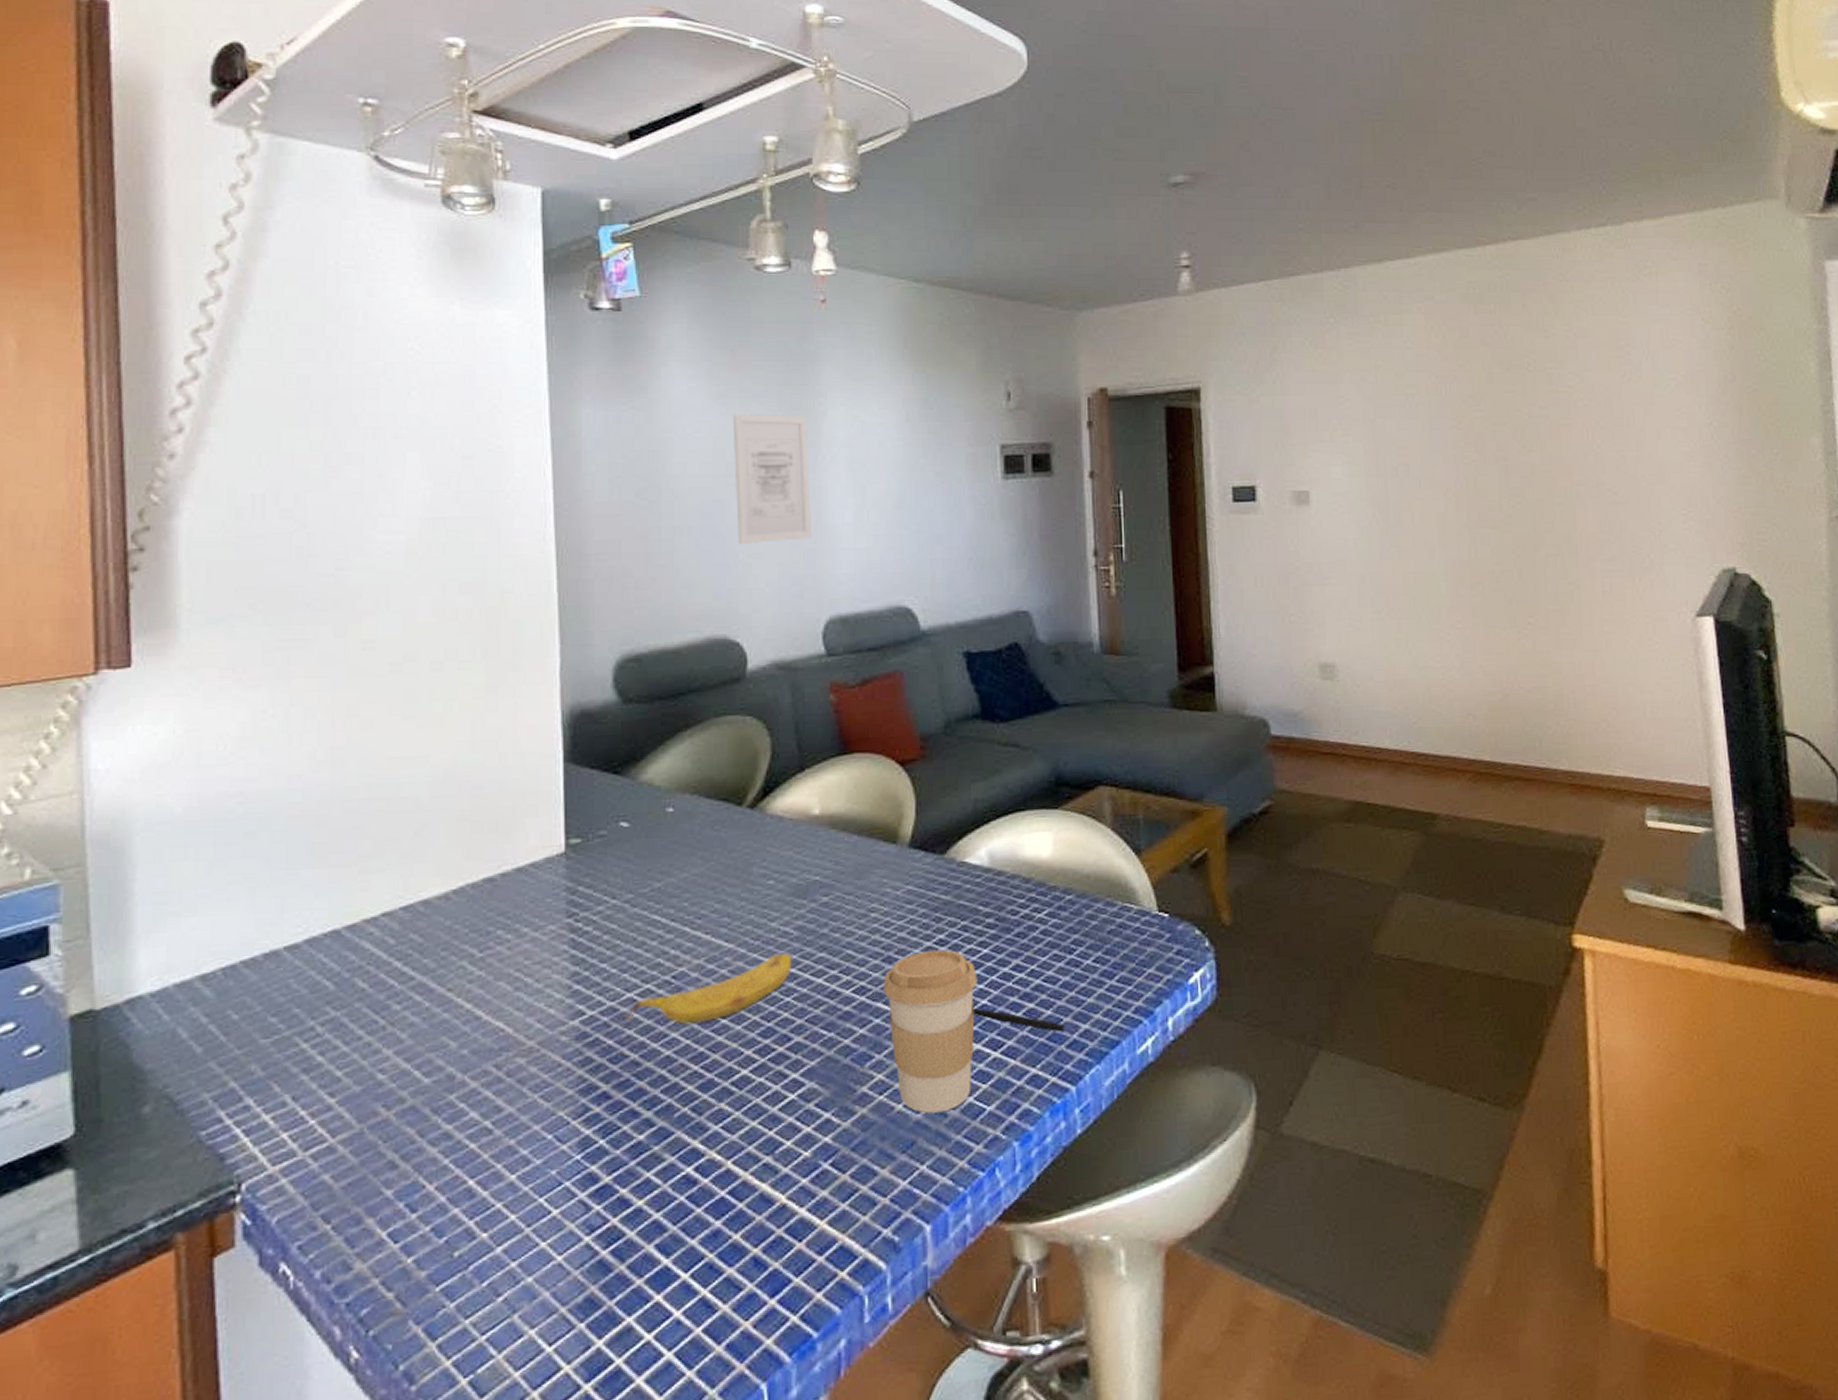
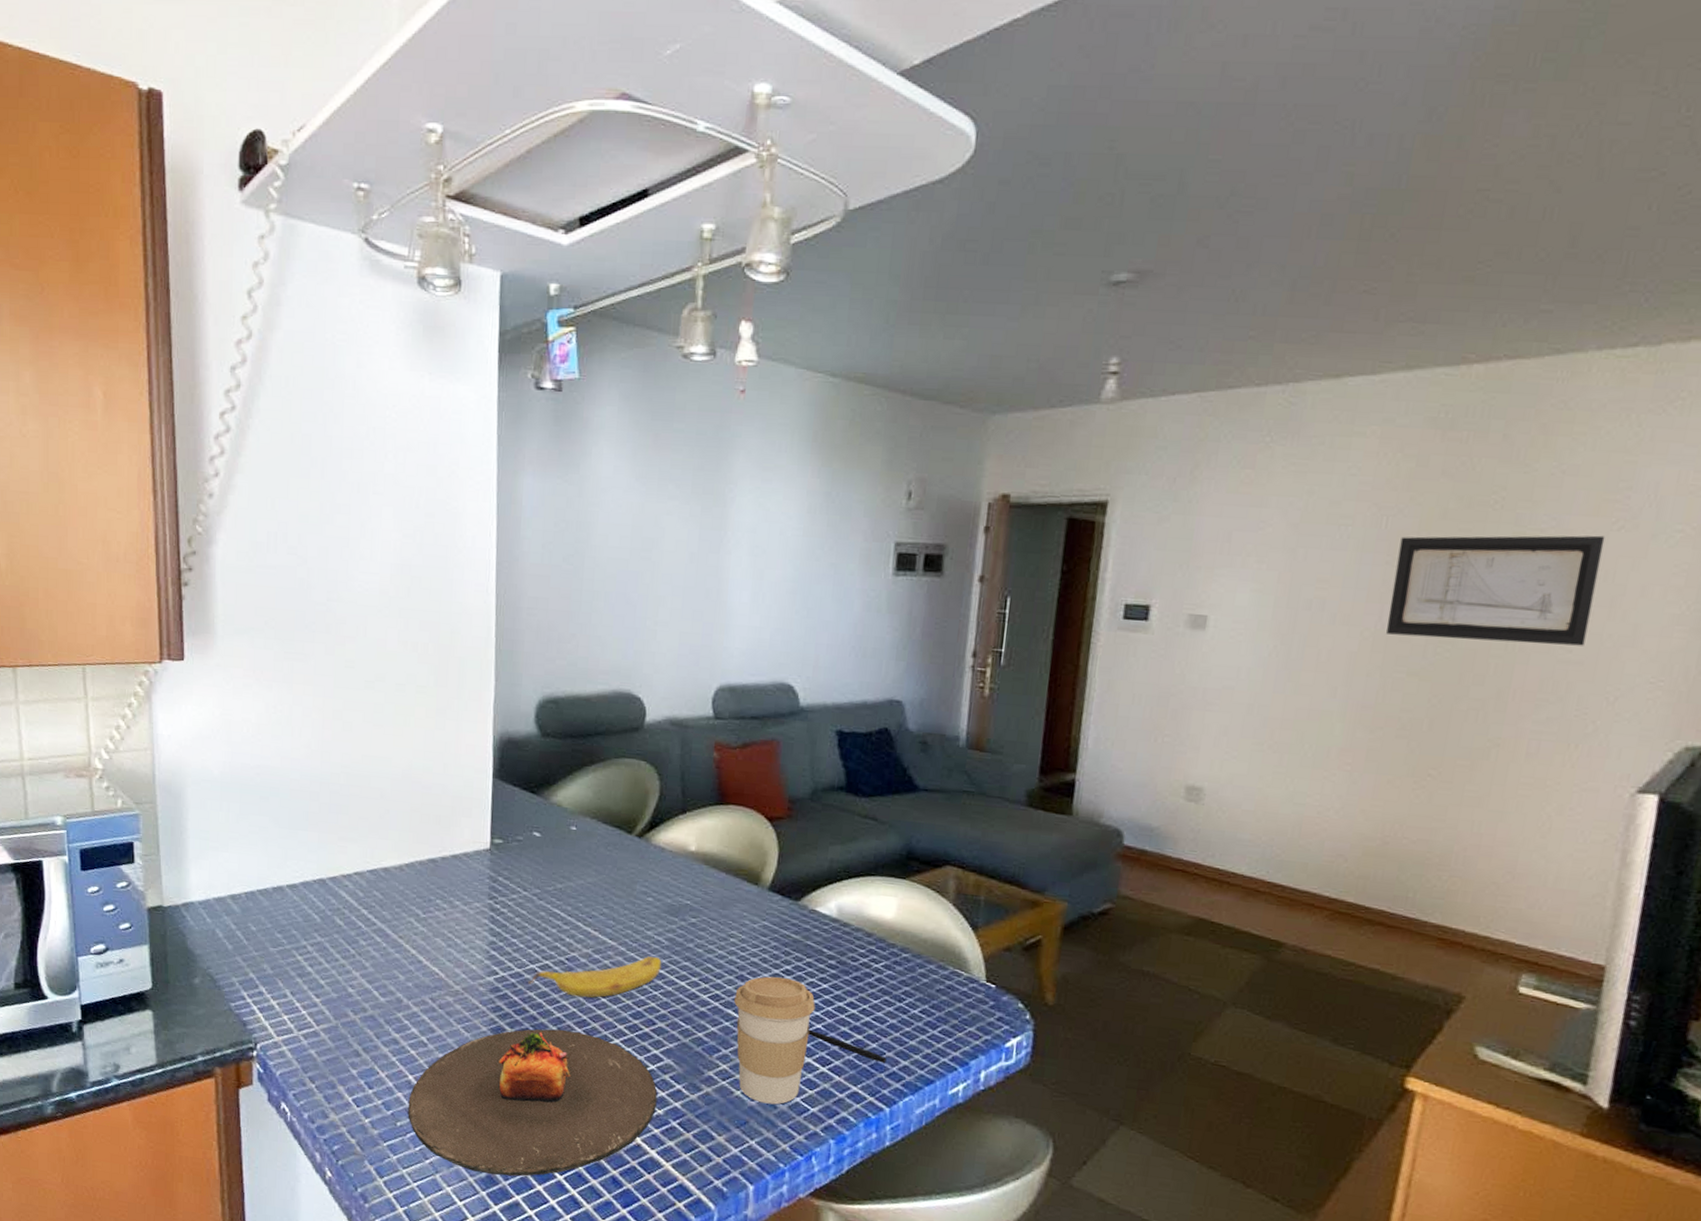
plate: none [469,1070,802,1297] -> present [407,1028,658,1177]
wall art: present [732,413,811,545] -> none [646,493,717,614]
wall art: none [1460,388,1625,493] -> present [1386,535,1605,646]

